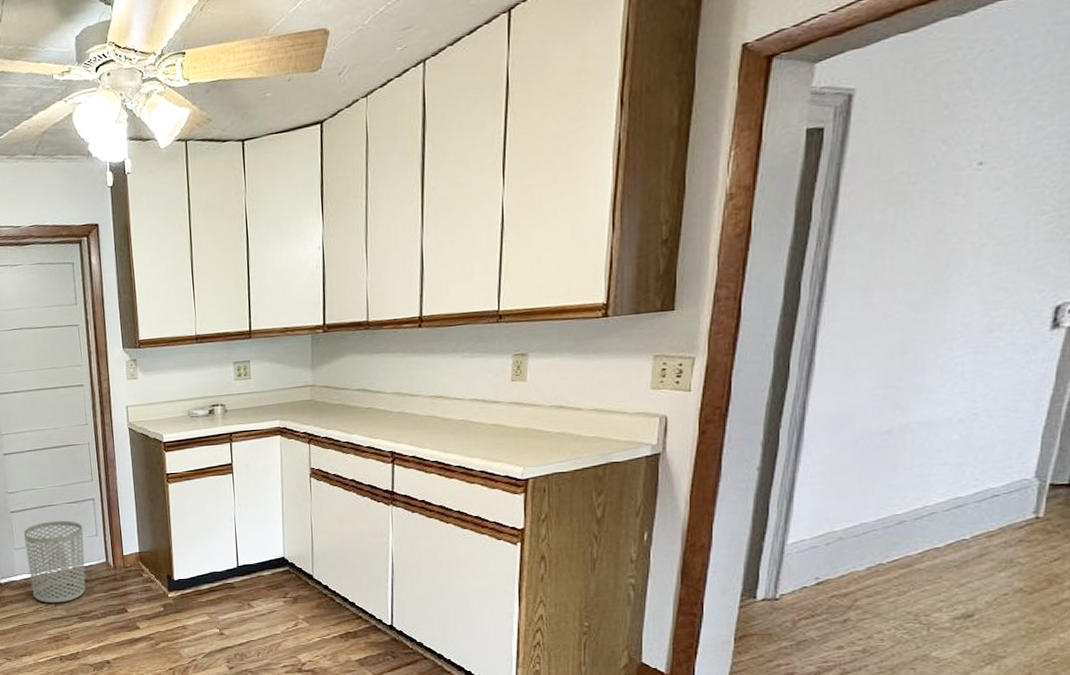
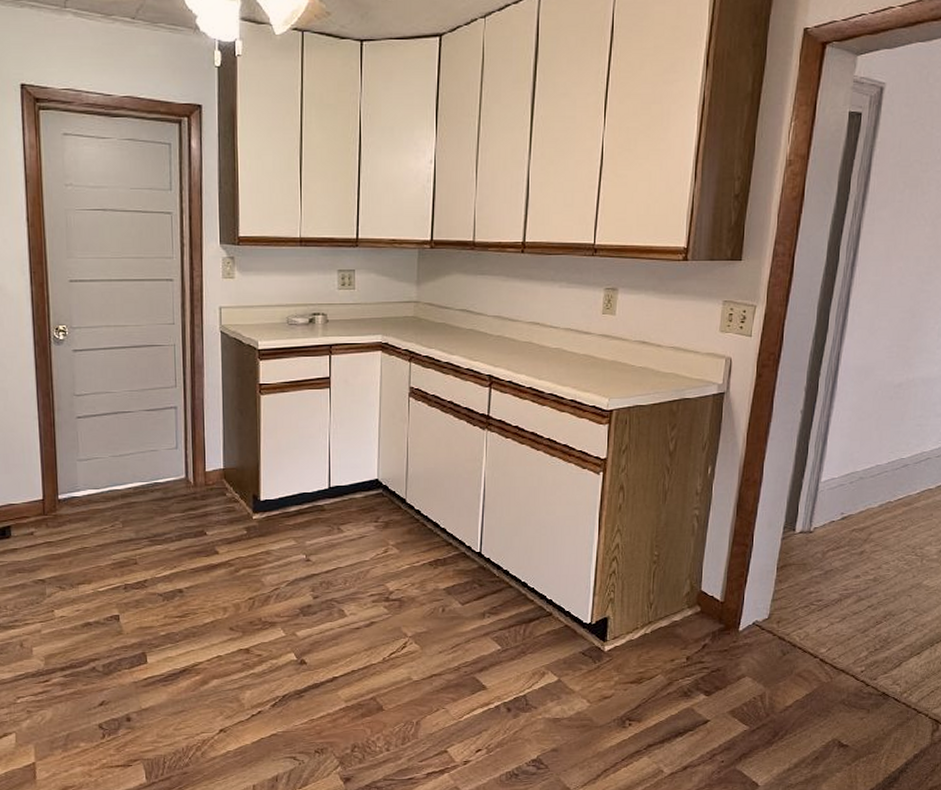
waste bin: present [23,520,86,603] -> none [90,429,162,524]

